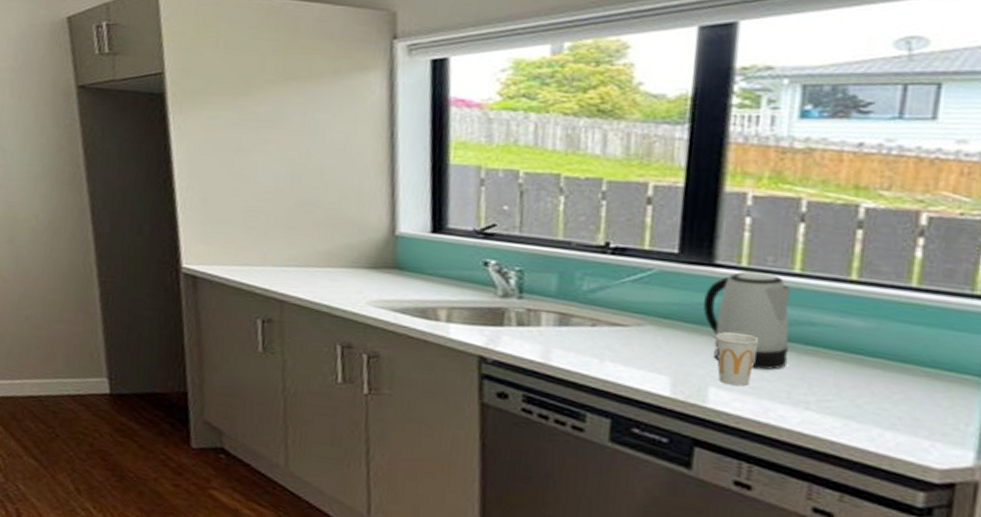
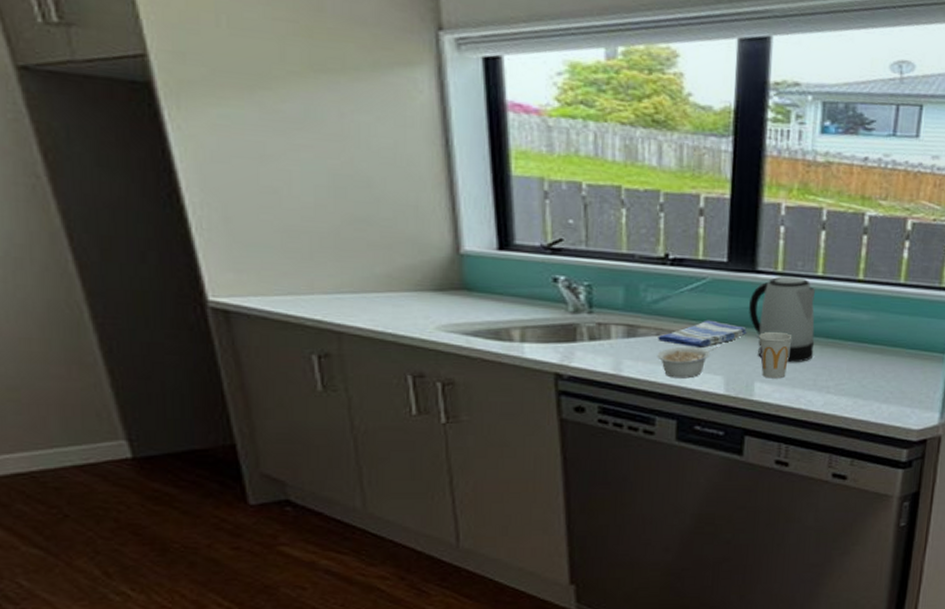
legume: none [591,339,666,376] -> present [657,346,719,379]
dish towel: none [593,313,701,343] -> present [658,320,748,347]

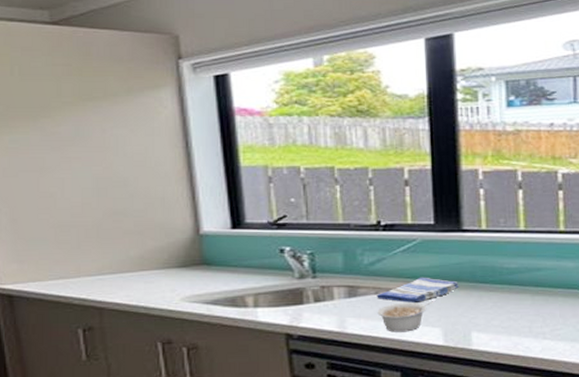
kettle: present [749,276,816,363] -> none [458,233,526,312]
cup: present [759,331,792,379] -> none [471,283,503,328]

